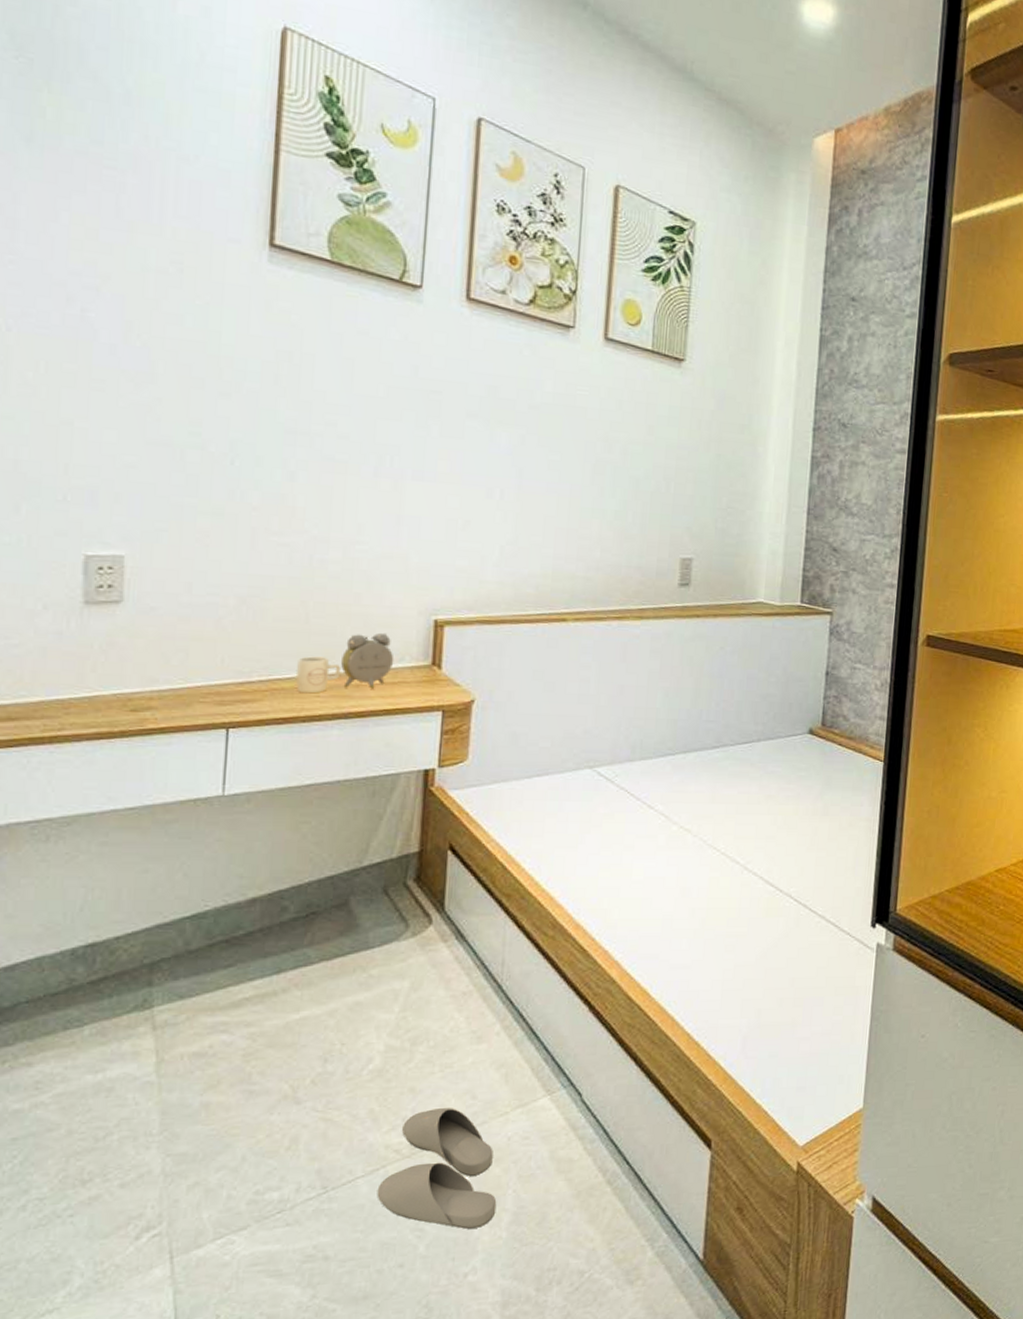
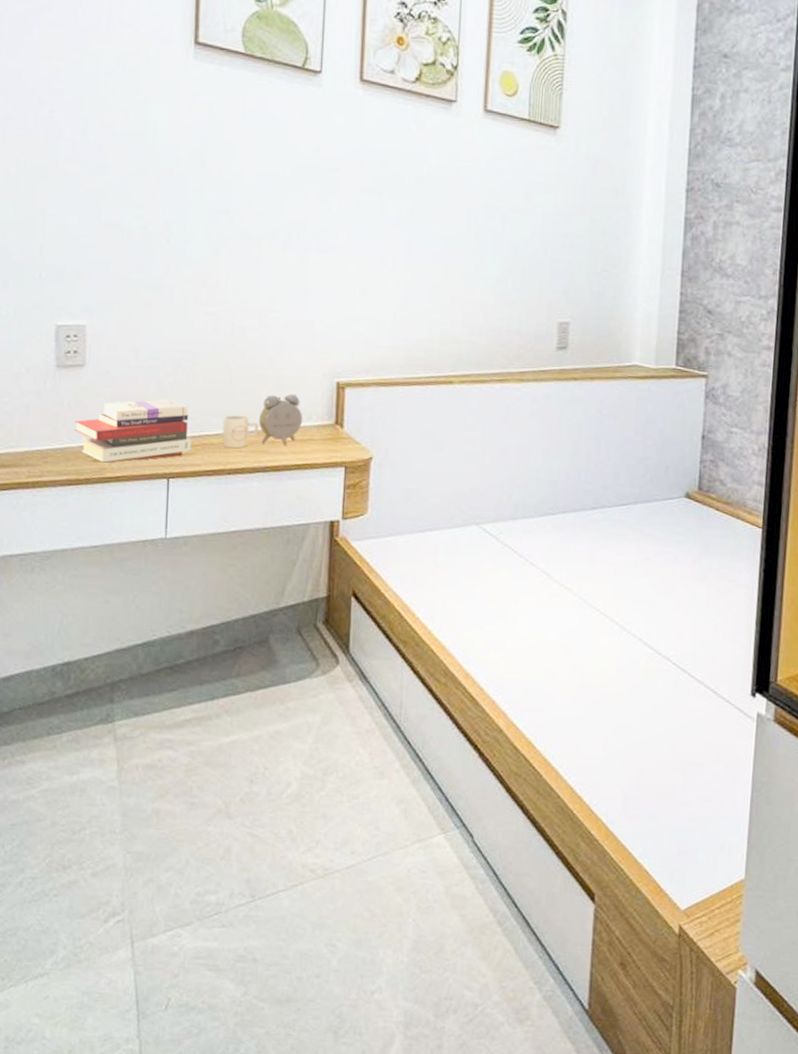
books: none [107,639,258,713] -> present [75,399,192,463]
slippers: present [377,1107,497,1229] -> none [296,835,399,951]

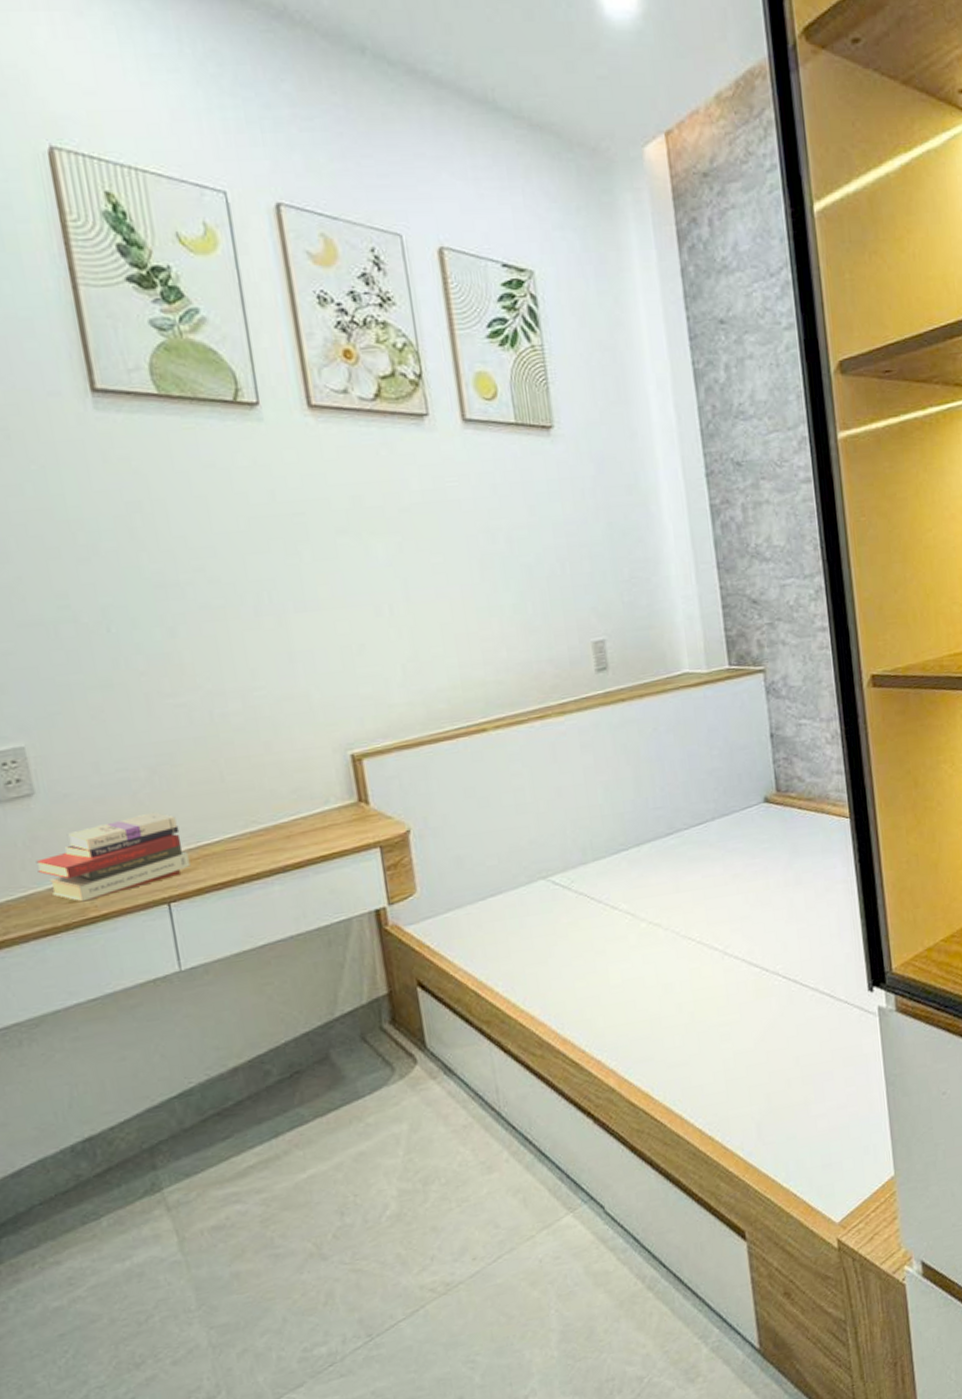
mug: present [221,414,259,449] -> none [222,813,269,855]
alarm clock: present [259,393,303,446] -> none [265,777,320,841]

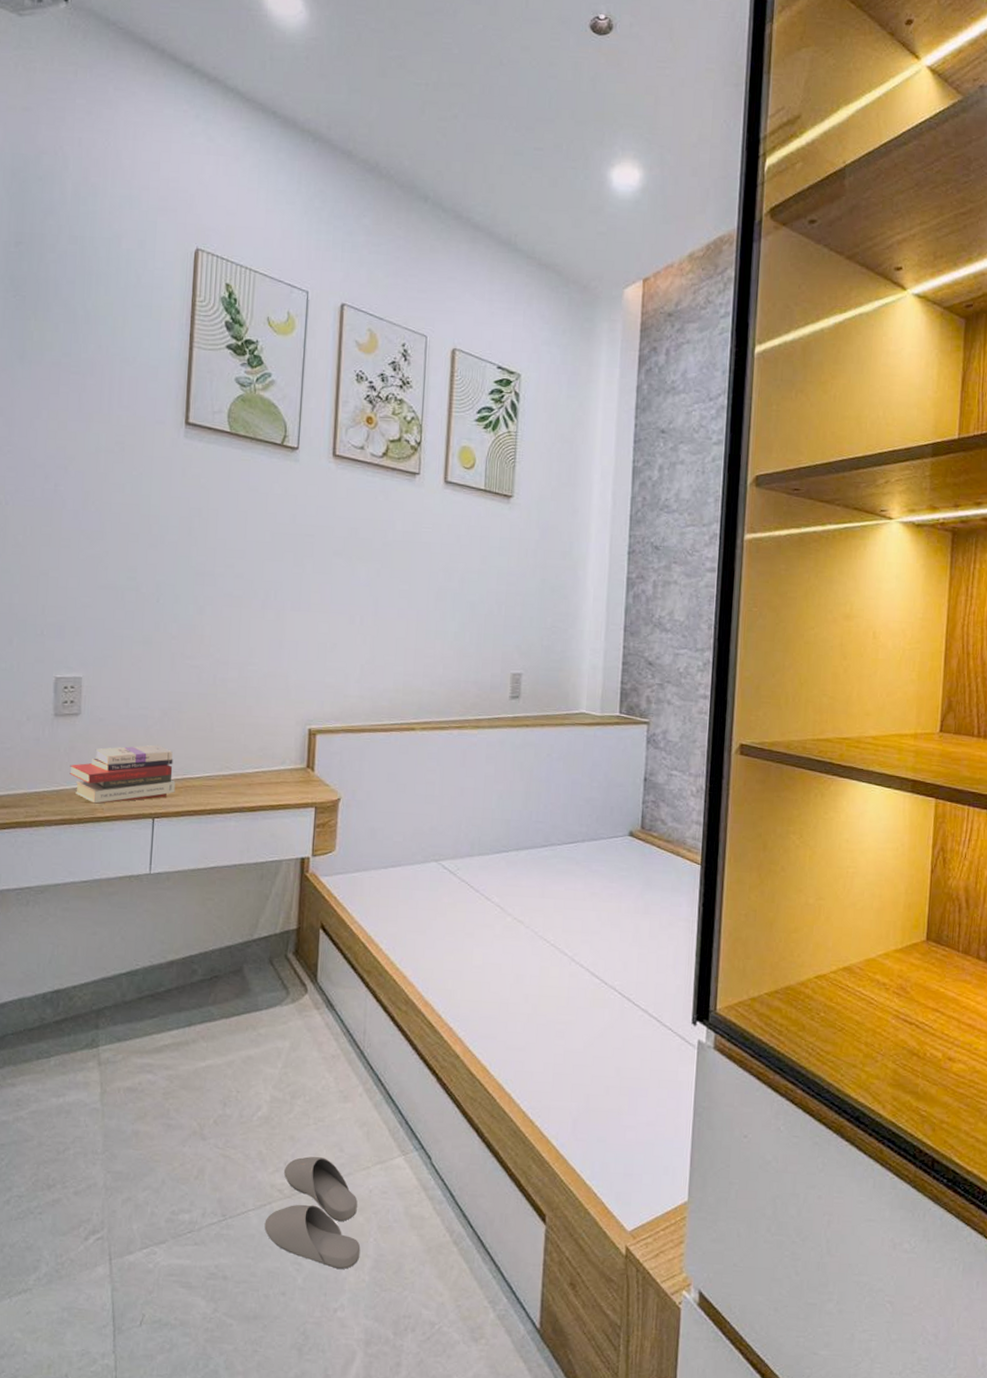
slippers: none [421,1240,543,1355] -> present [264,1156,361,1269]

